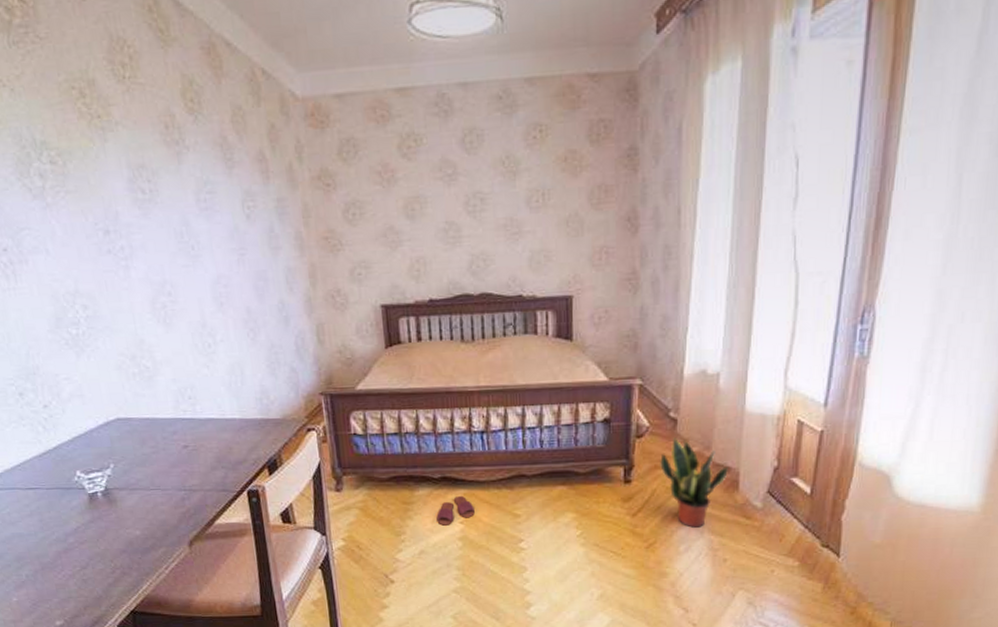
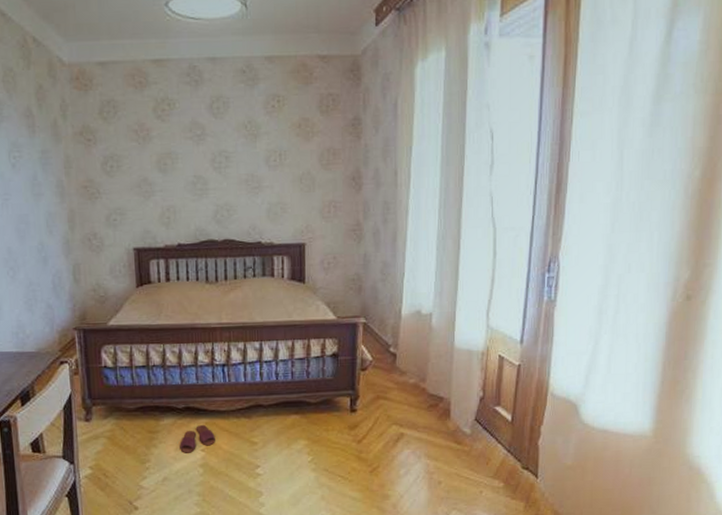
potted plant: present [660,437,728,528] -> none [382,370,441,453]

